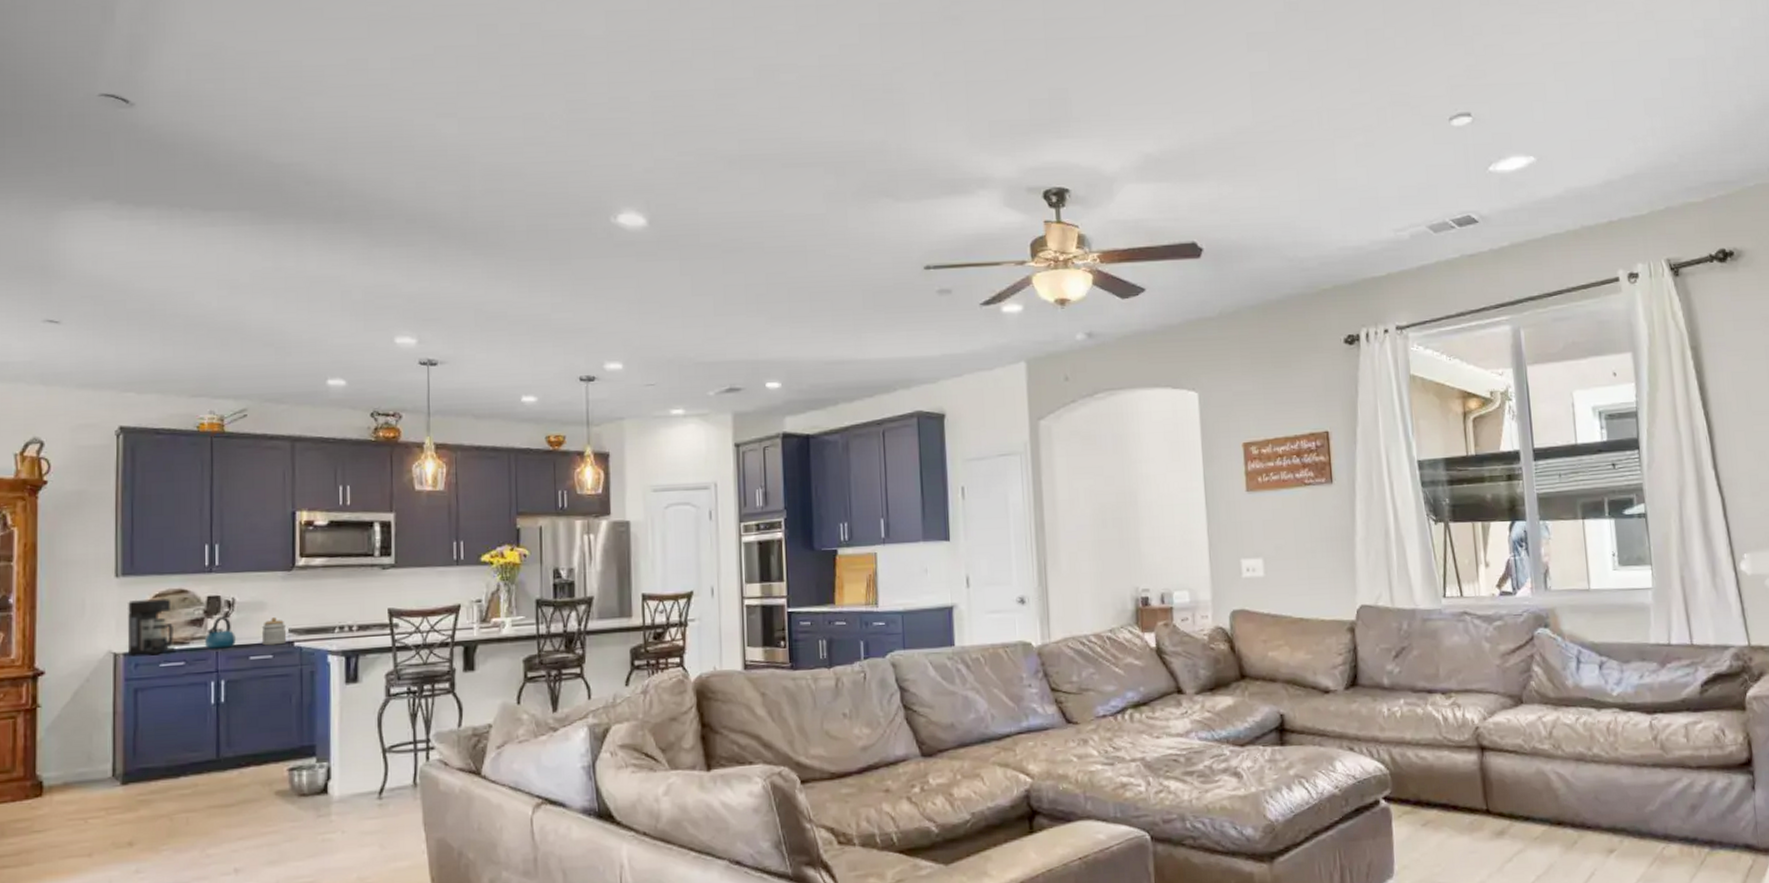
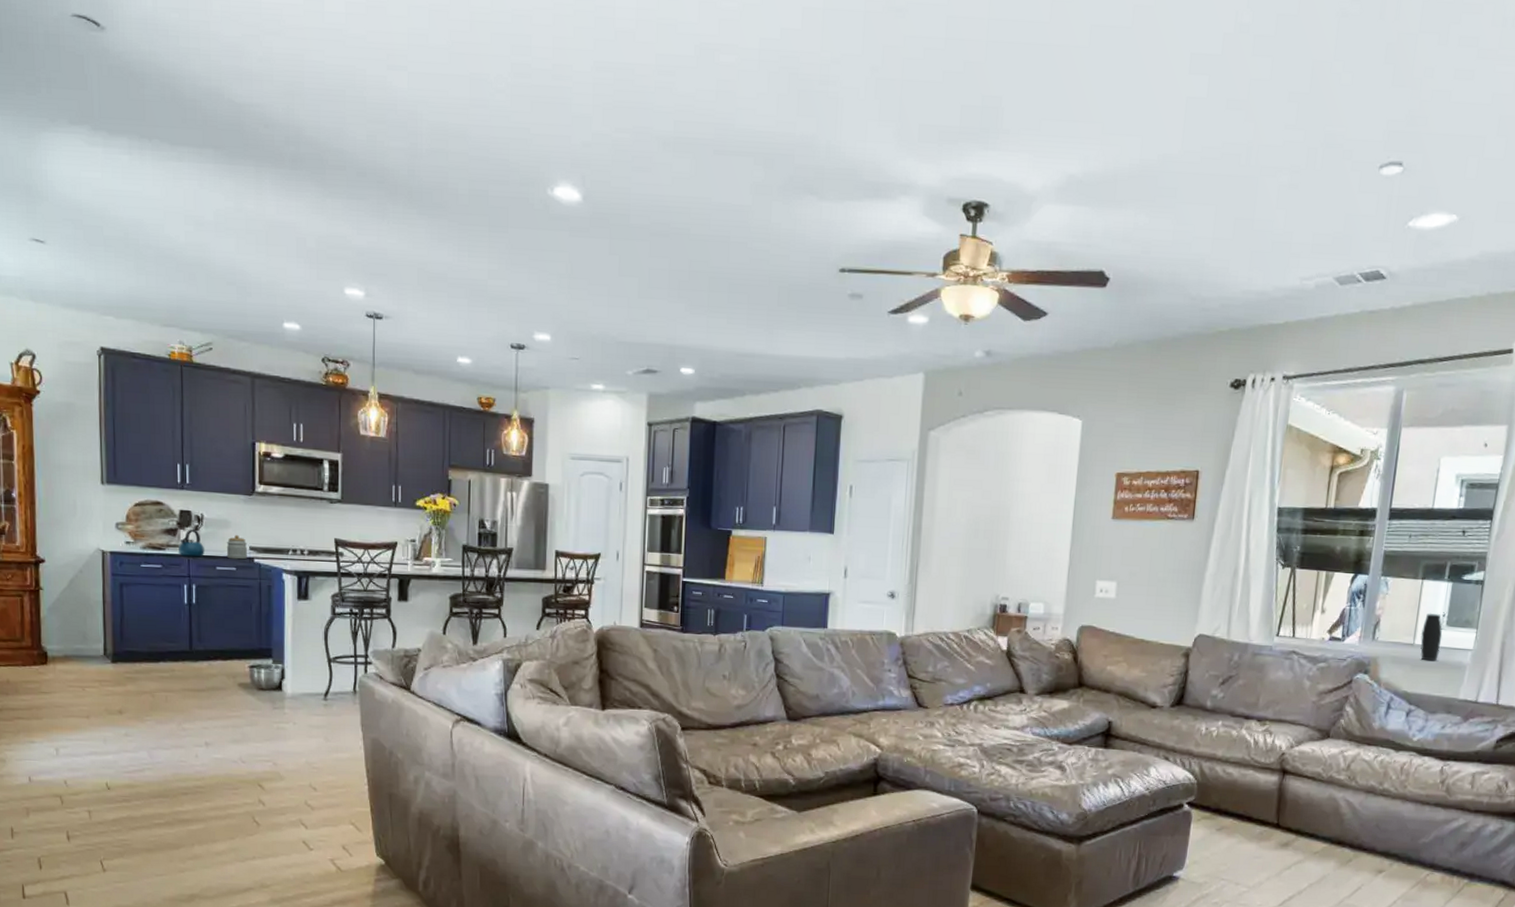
coffee maker: present [127,599,176,657] -> none [113,506,155,557]
vase: none [1594,553,1618,606] -> present [1420,613,1443,661]

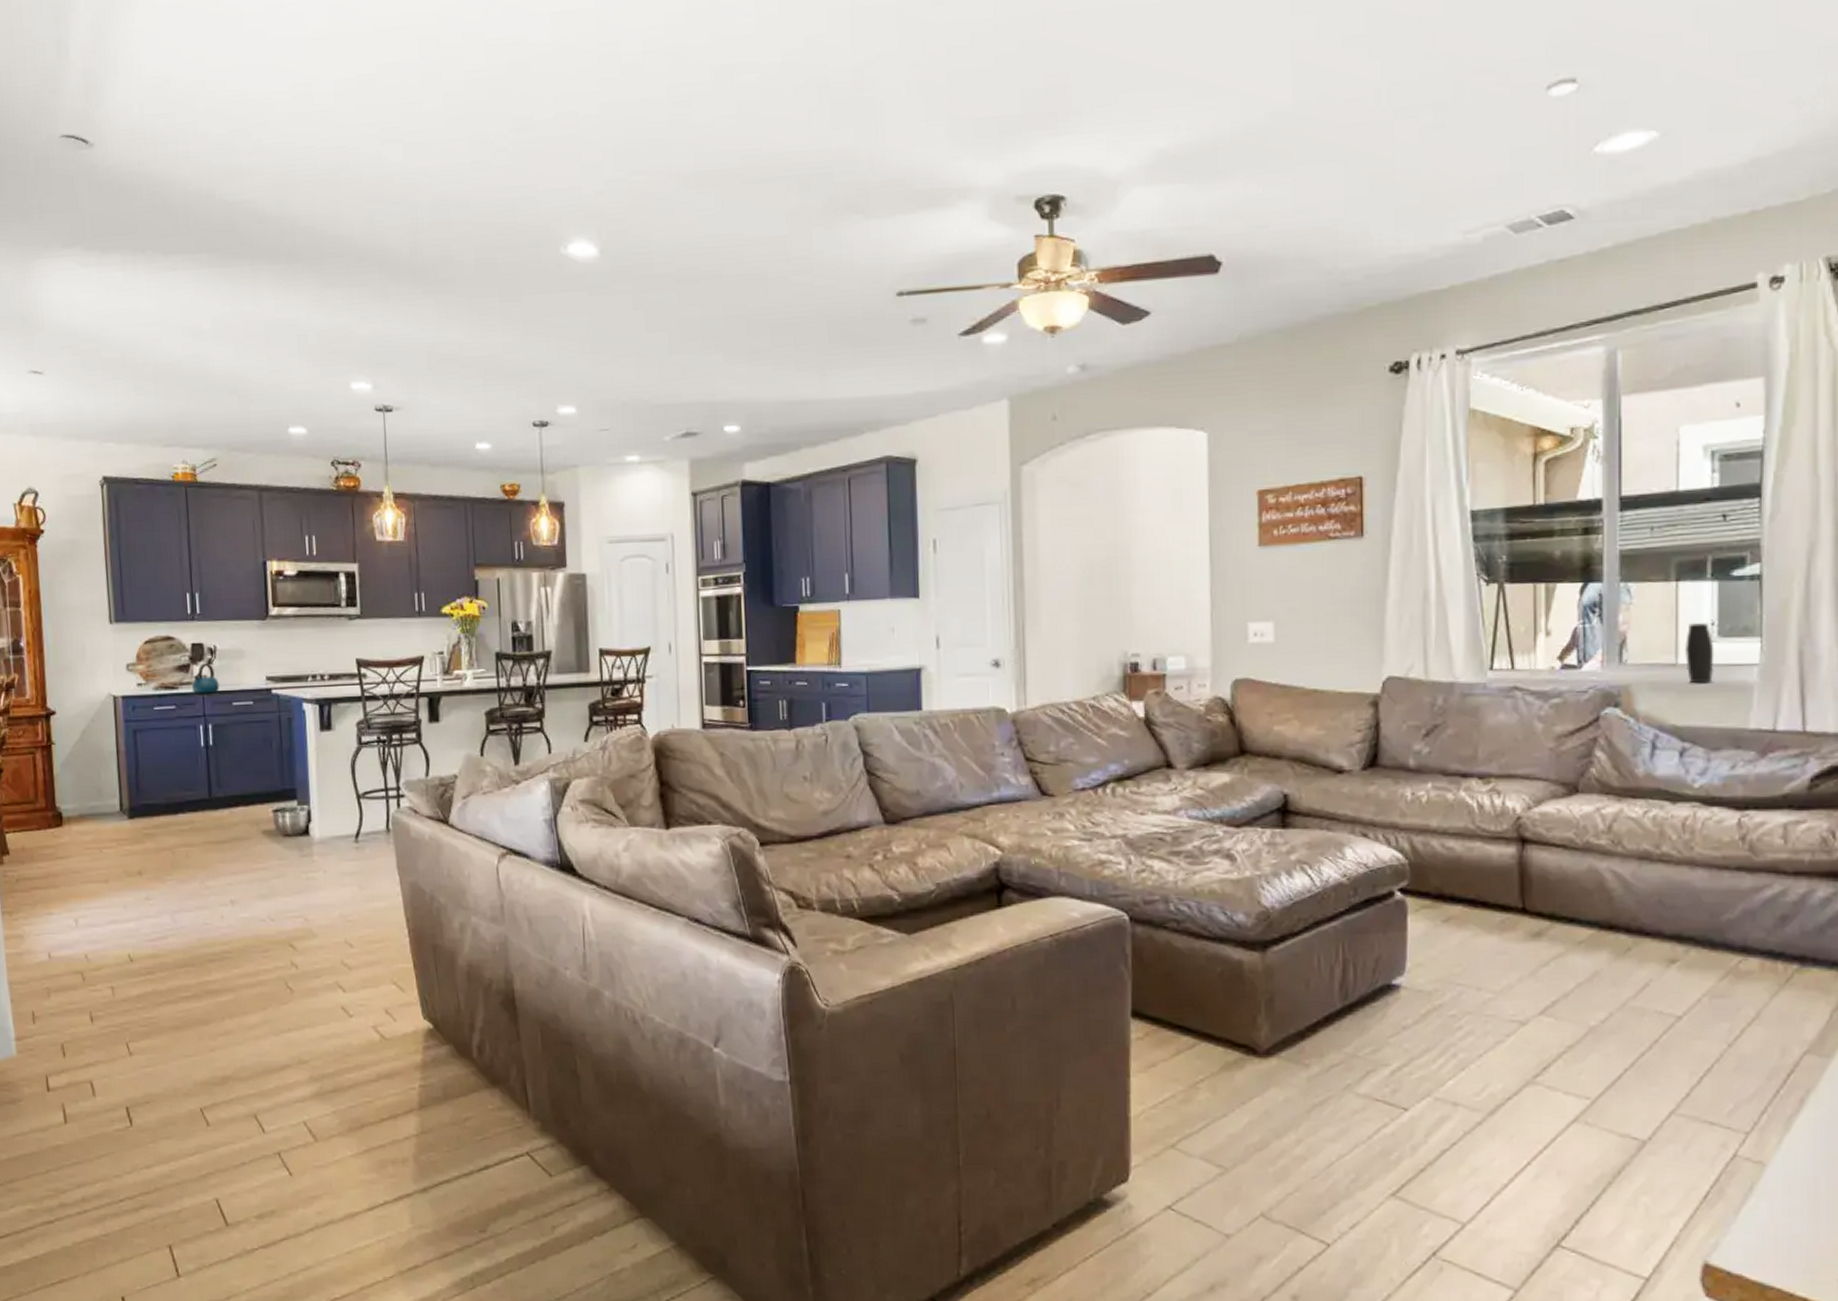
jar: present [226,535,248,560] -> none [241,665,265,692]

